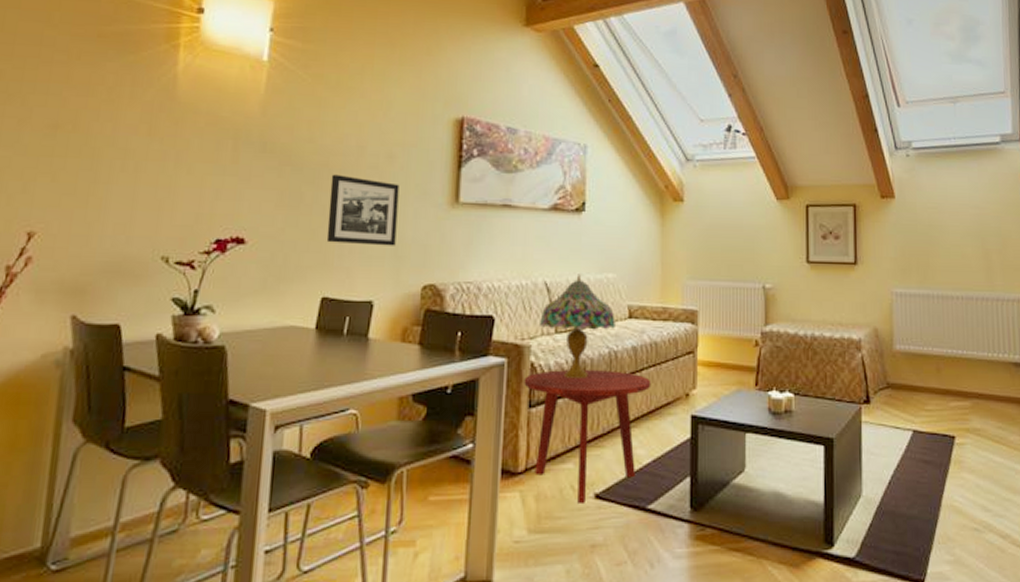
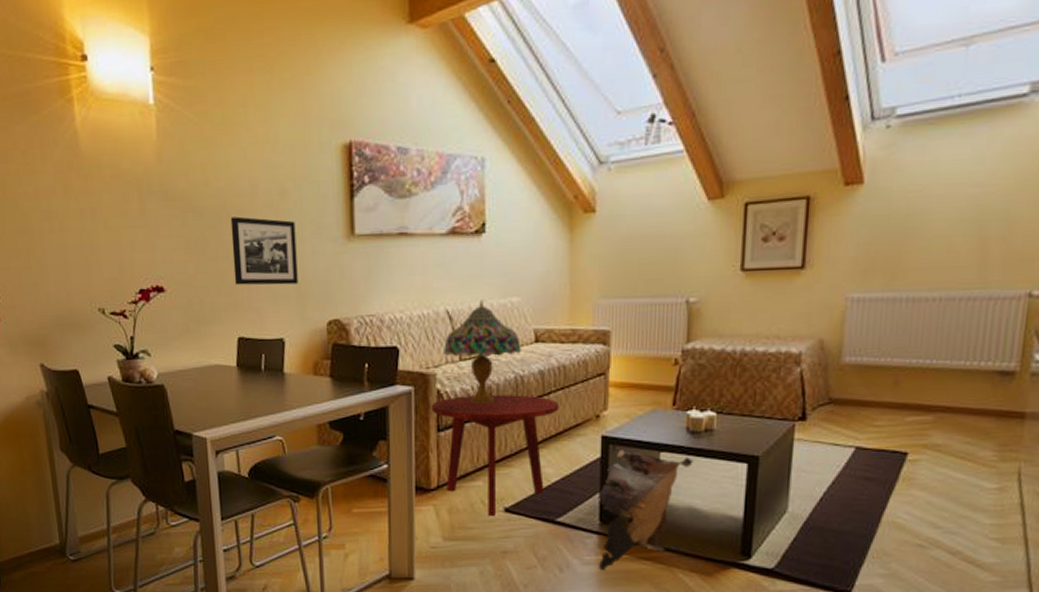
backpack: none [688,430,776,566] -> present [597,450,694,571]

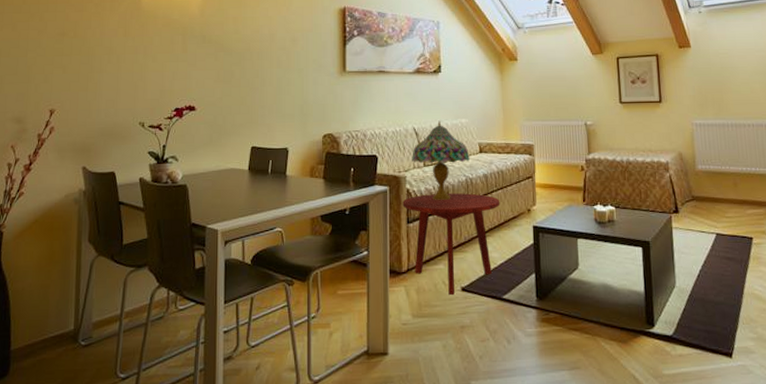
picture frame: present [230,216,298,285] -> none [252,56,302,107]
backpack: present [597,450,694,571] -> none [533,237,603,342]

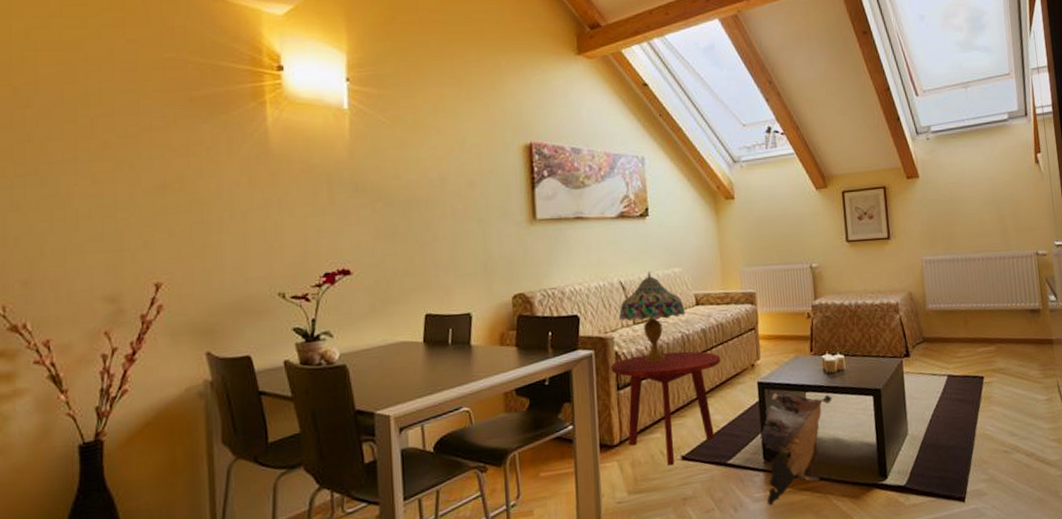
backpack: none [533,237,603,342] -> present [760,393,832,506]

